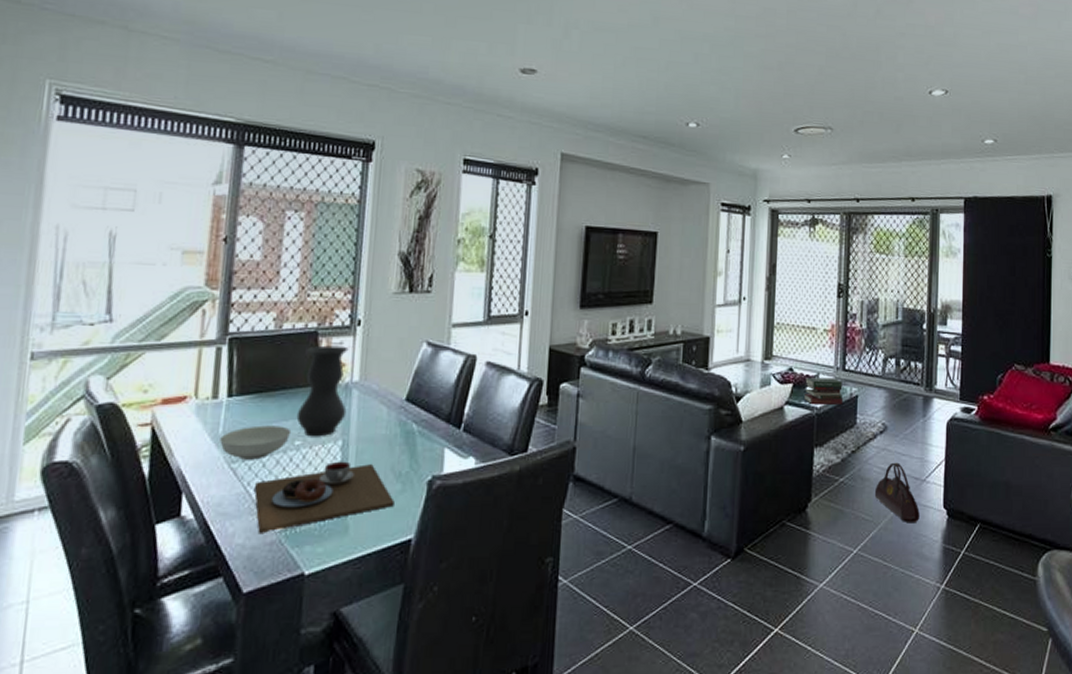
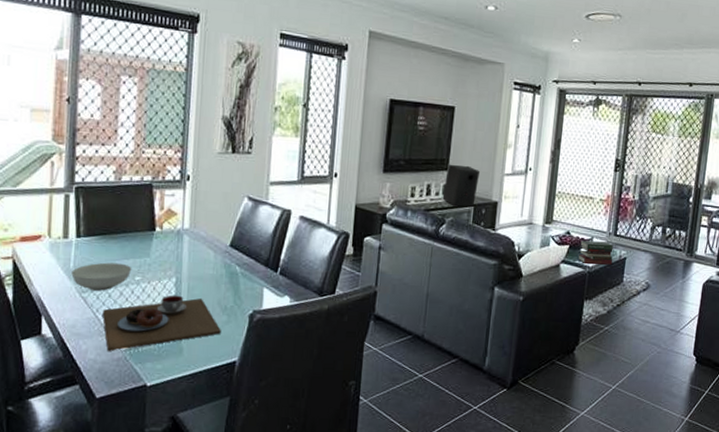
vase: present [296,345,349,437] -> none [136,196,180,274]
speaker: none [647,296,689,344] -> present [442,164,481,207]
handbag: present [874,462,920,524] -> none [634,315,672,367]

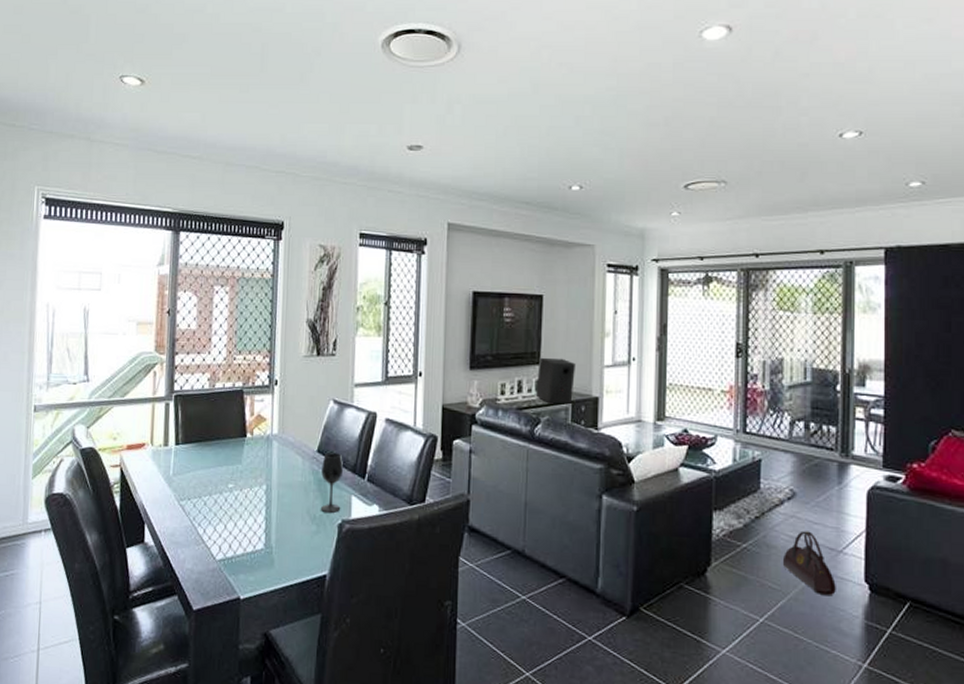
bowl: present [71,262,132,291] -> none [171,469,226,499]
place setting: present [103,295,221,351] -> none [199,503,311,561]
wine glass: none [231,247,256,304] -> present [320,453,343,513]
books: present [578,240,614,265] -> none [701,439,745,468]
handbag: none [634,315,672,367] -> present [782,530,836,596]

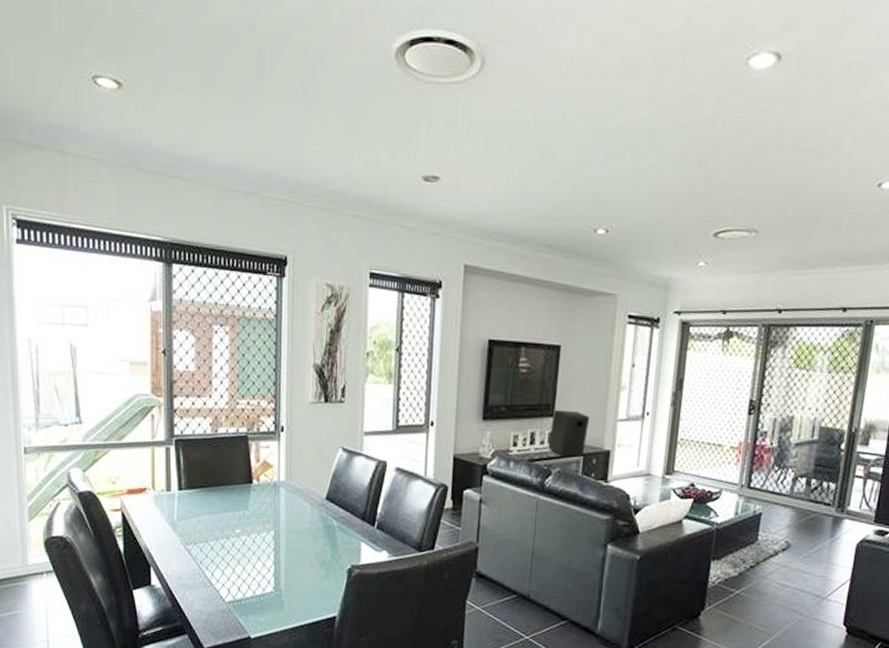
wine glass: present [320,453,343,513] -> none [329,500,352,558]
handbag: present [782,530,836,596] -> none [770,579,817,637]

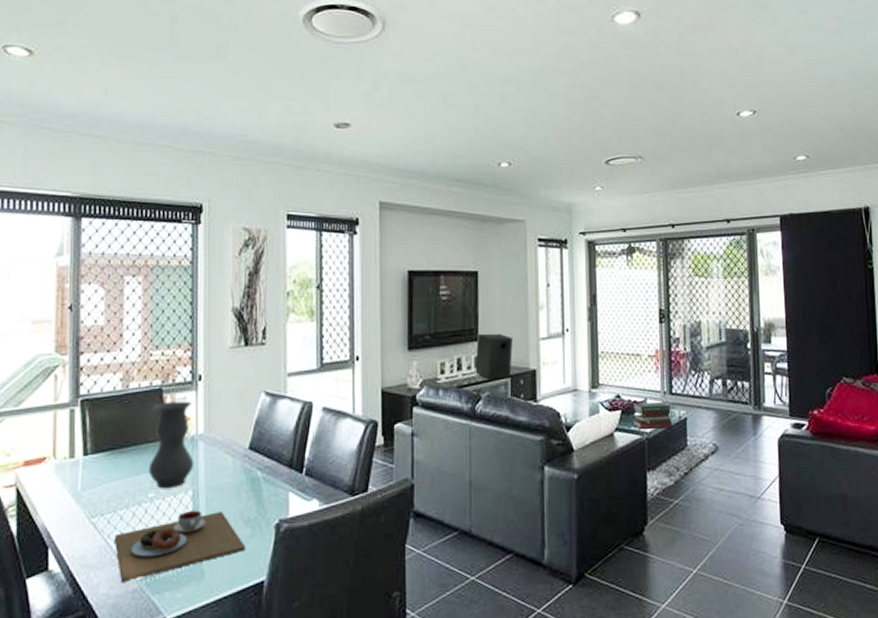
place setting: none [207,548,320,603] -> present [115,510,245,582]
vase: none [235,448,276,527] -> present [148,401,194,489]
books: none [704,493,747,521] -> present [633,402,673,429]

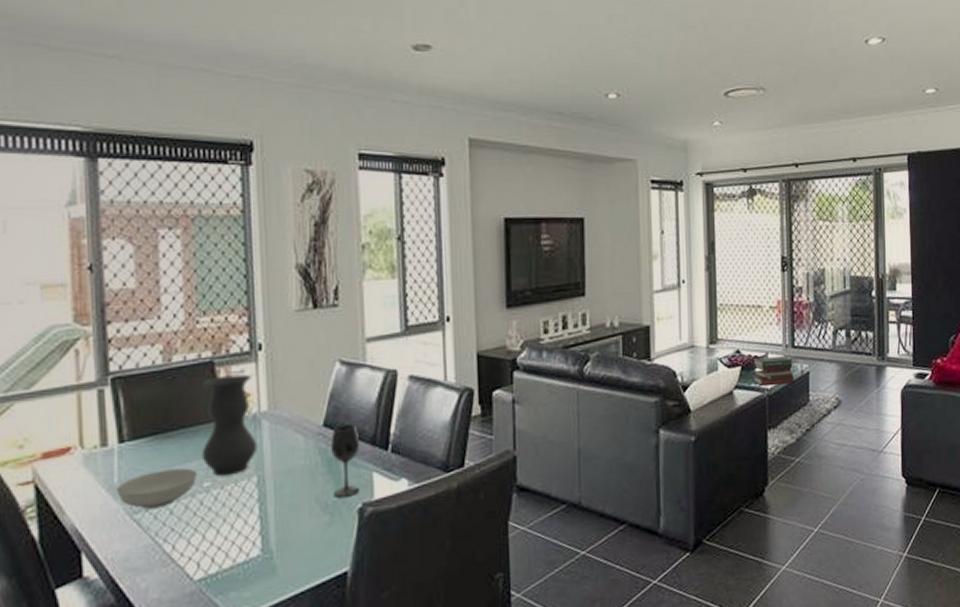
bowl: none [79,480,145,514] -> present [116,468,198,509]
place setting: present [115,510,245,582] -> none [164,498,324,585]
wine glass: none [254,448,278,513] -> present [331,424,360,497]
speaker: present [475,333,514,380] -> none [582,286,625,339]

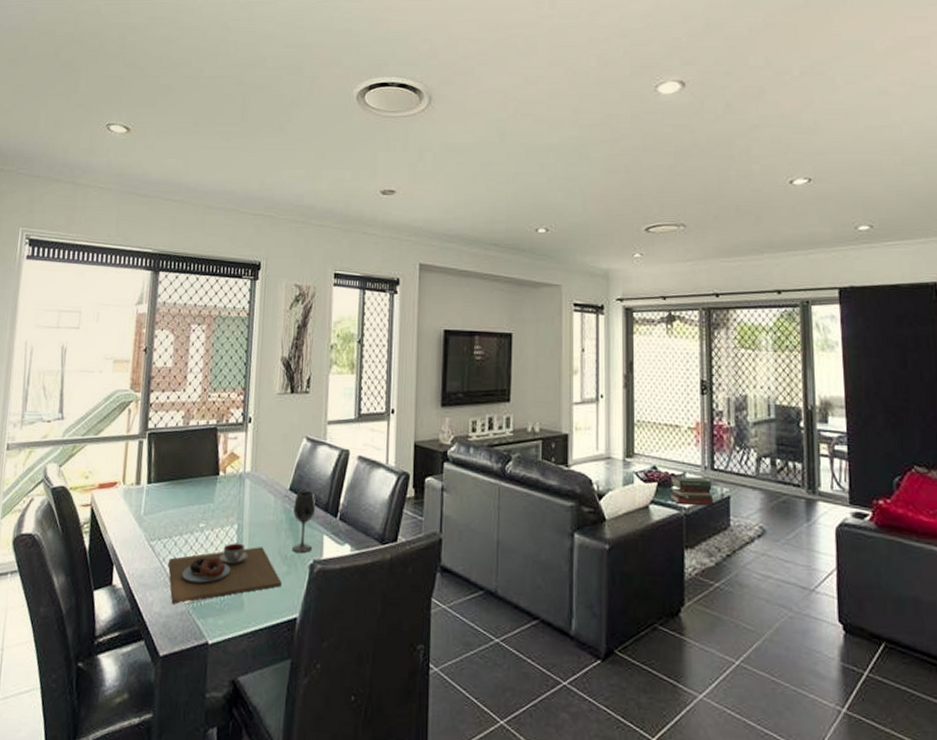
bowl: present [116,468,198,509] -> none [141,509,197,539]
place setting: none [164,498,324,585] -> present [168,543,282,604]
vase: present [201,374,258,477] -> none [200,440,242,521]

